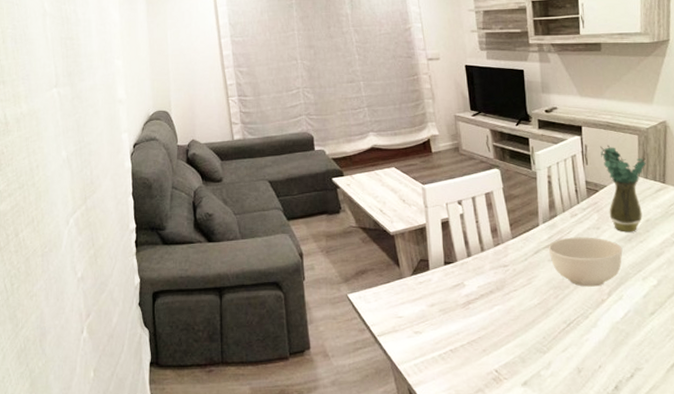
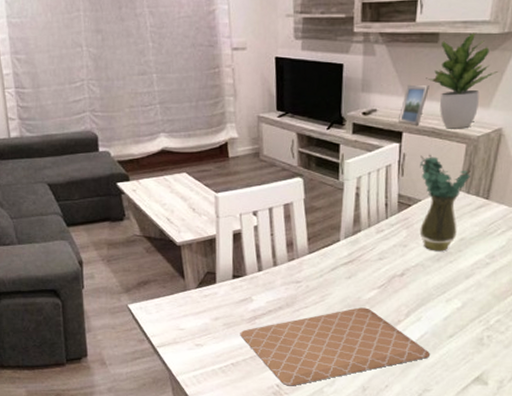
placemat: none [456,288,636,371] -> present [240,307,430,386]
bowl: present [548,237,623,287] -> none [347,254,429,307]
picture frame: none [576,85,599,121] -> present [397,84,429,126]
potted plant: none [597,42,654,123] -> present [428,32,498,129]

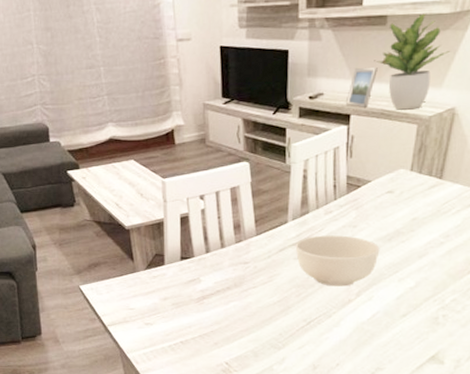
placemat: present [240,307,430,386] -> none [189,287,382,364]
bowl: none [347,254,429,307] -> present [295,235,380,287]
vase: present [419,154,471,251] -> none [369,135,423,232]

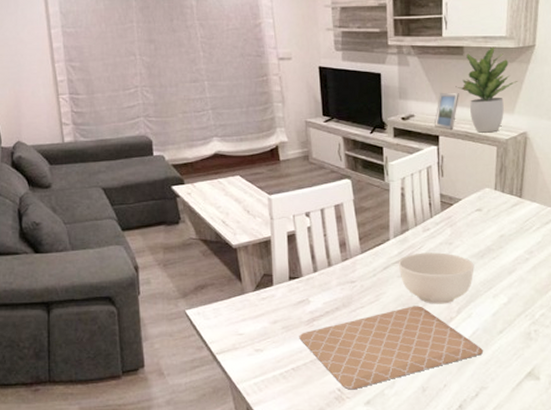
placemat: none [189,287,382,364] -> present [299,306,483,390]

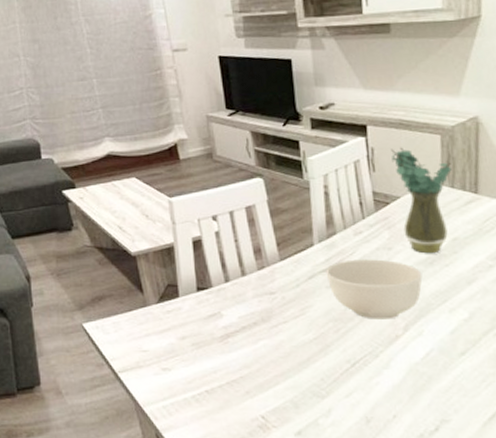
placemat: present [299,306,483,390] -> none [212,321,441,418]
picture frame: present [434,92,459,131] -> none [359,76,389,119]
vase: none [457,156,503,248] -> present [391,147,452,254]
potted plant: present [458,46,517,133] -> none [386,21,461,120]

